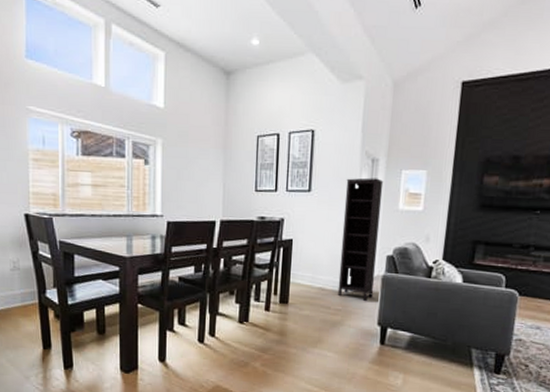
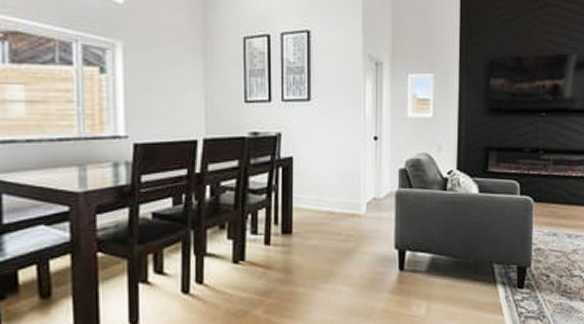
bookcase: present [337,177,384,301] -> none [348,83,390,222]

